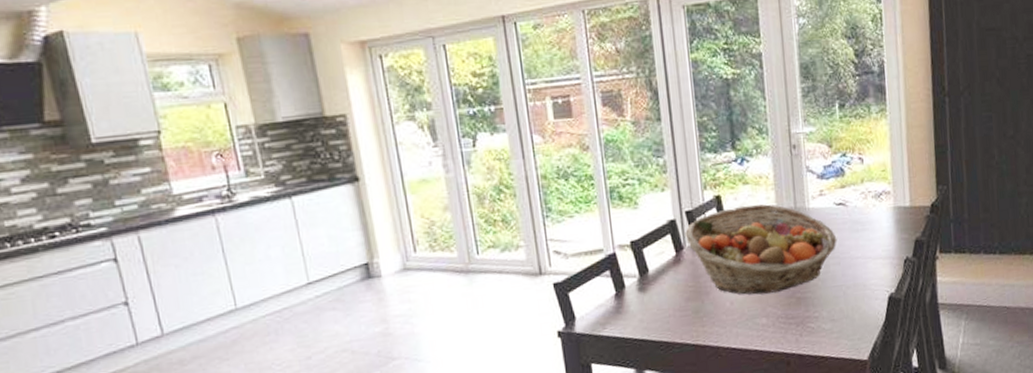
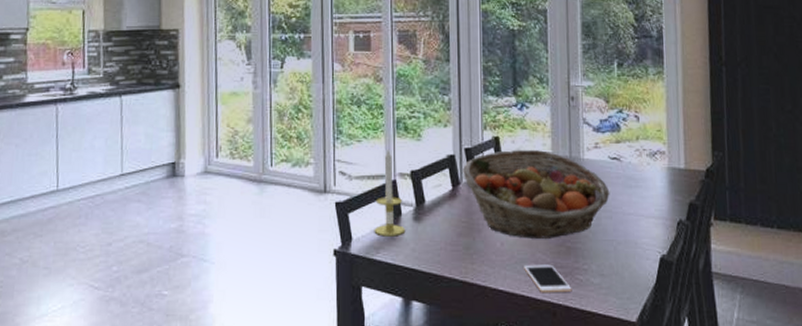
candle: none [596,221,631,312] -> present [374,149,406,237]
cell phone: none [755,316,805,346] -> present [524,264,572,293]

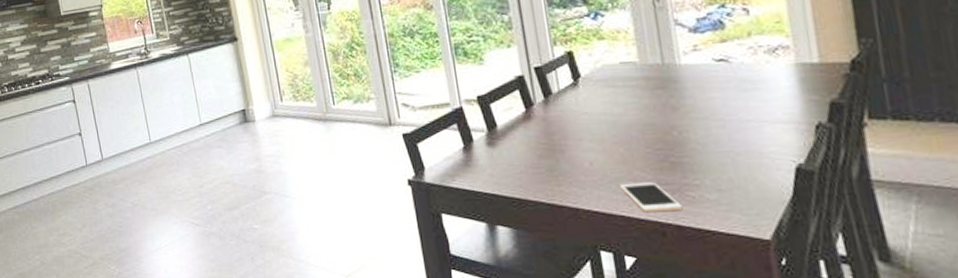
candle: present [374,149,406,237] -> none [443,76,480,164]
fruit basket: present [463,149,610,239] -> none [534,60,720,156]

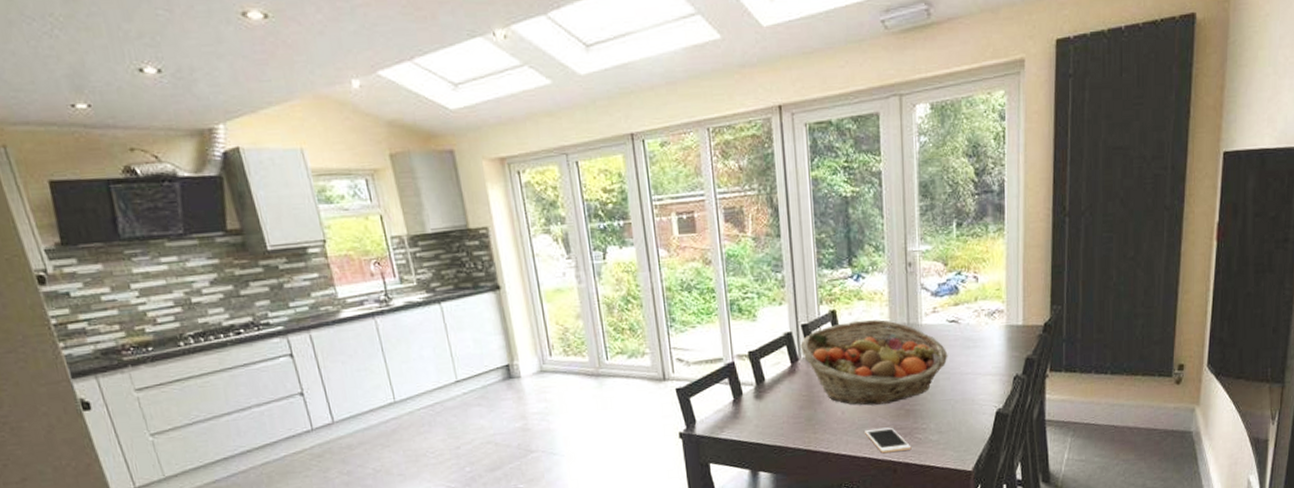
fruit basket: none [534,60,720,156] -> present [800,319,948,406]

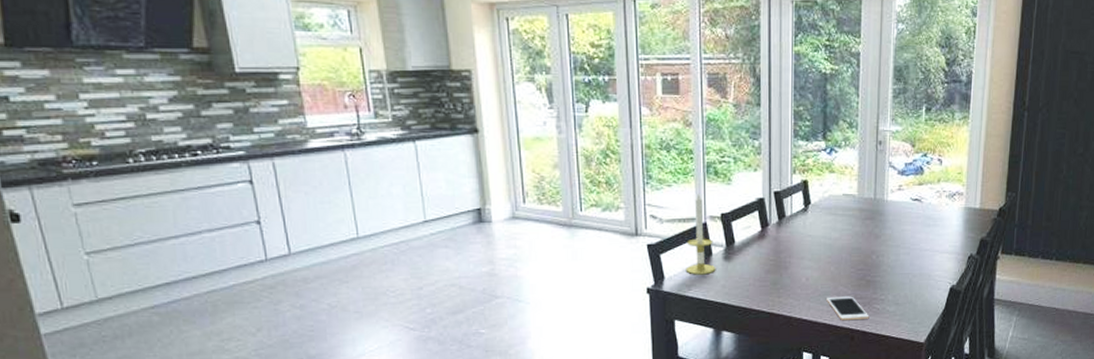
candle: none [715,332,748,417] -> present [685,193,716,275]
fruit basket: present [800,319,948,406] -> none [772,191,910,274]

